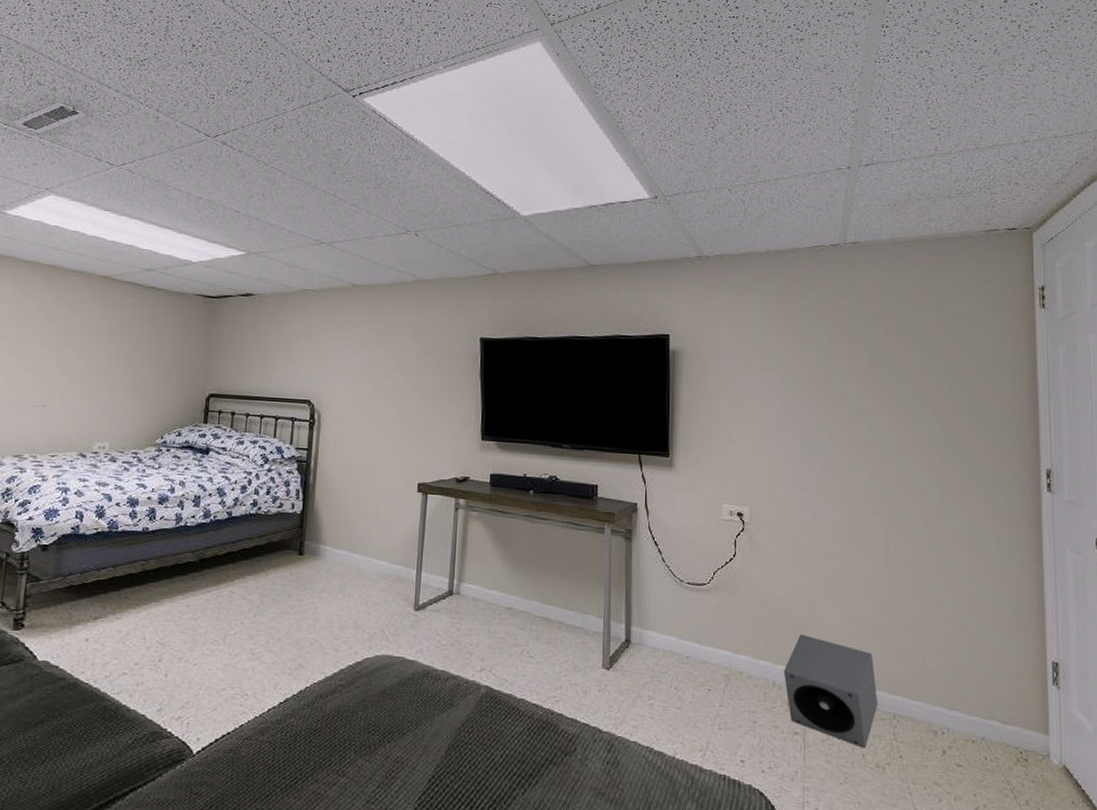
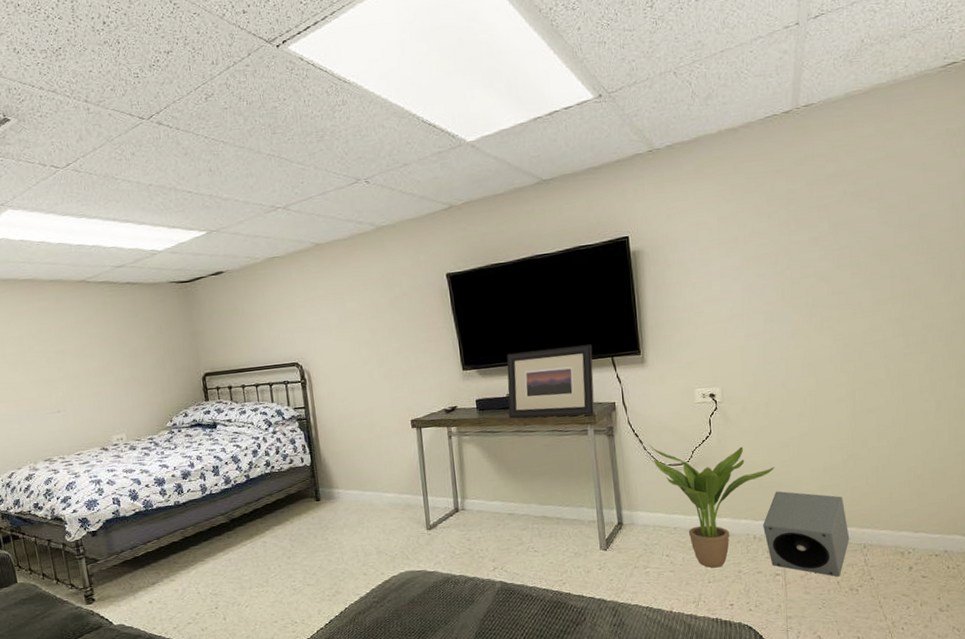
picture frame: none [523,431,620,514] -> present [506,344,595,419]
potted plant: none [668,556,800,713] -> present [649,444,774,568]

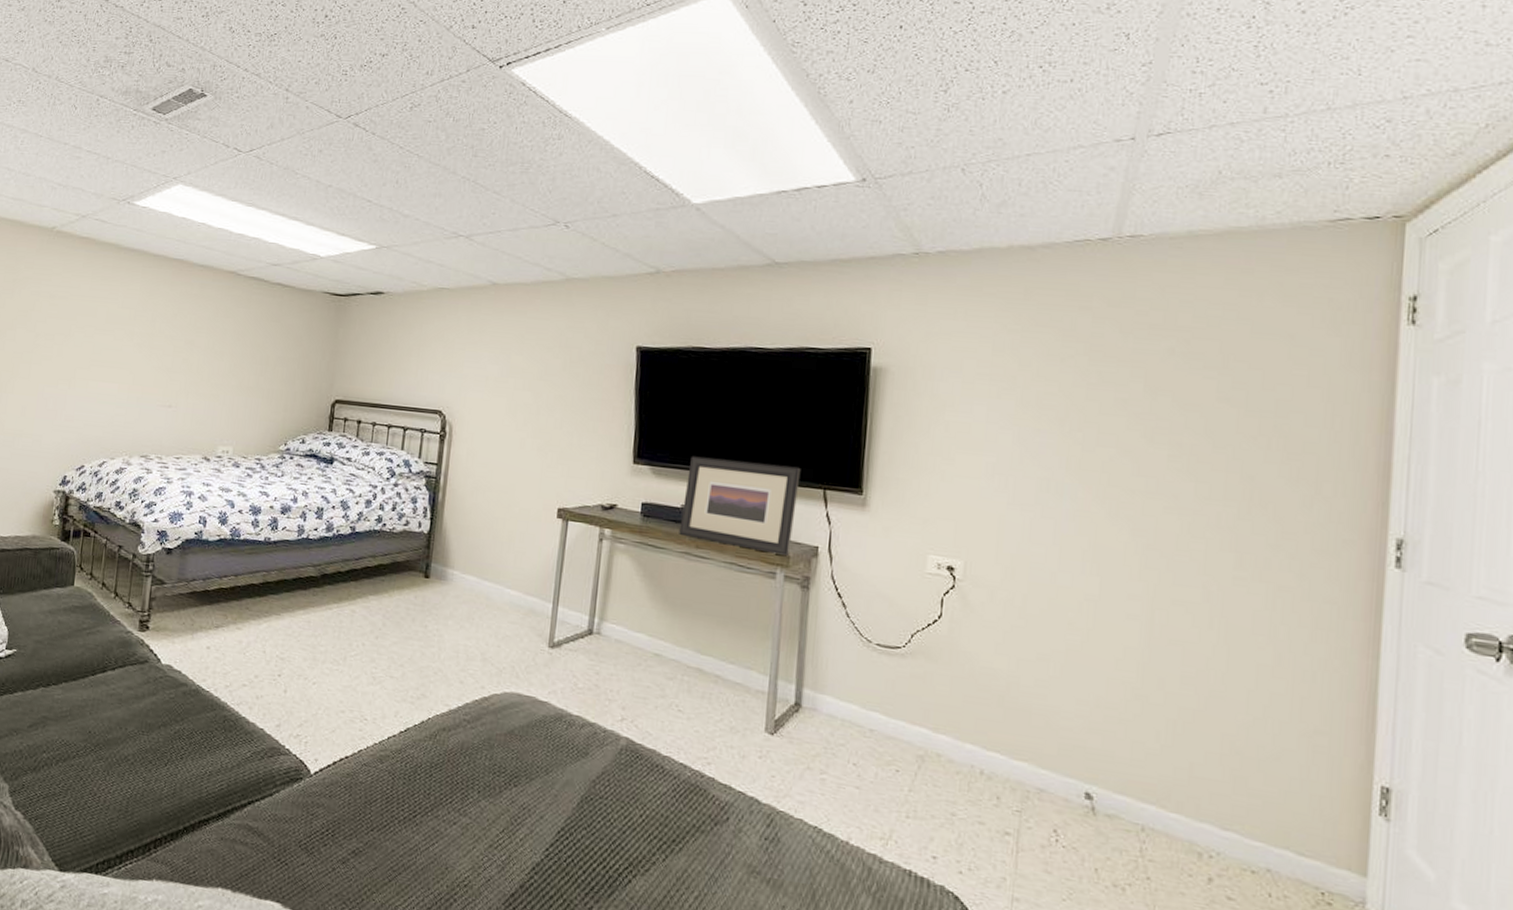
potted plant: present [649,444,774,568] -> none [854,611,1024,800]
subwoofer: present [763,491,850,577] -> none [995,717,1122,862]

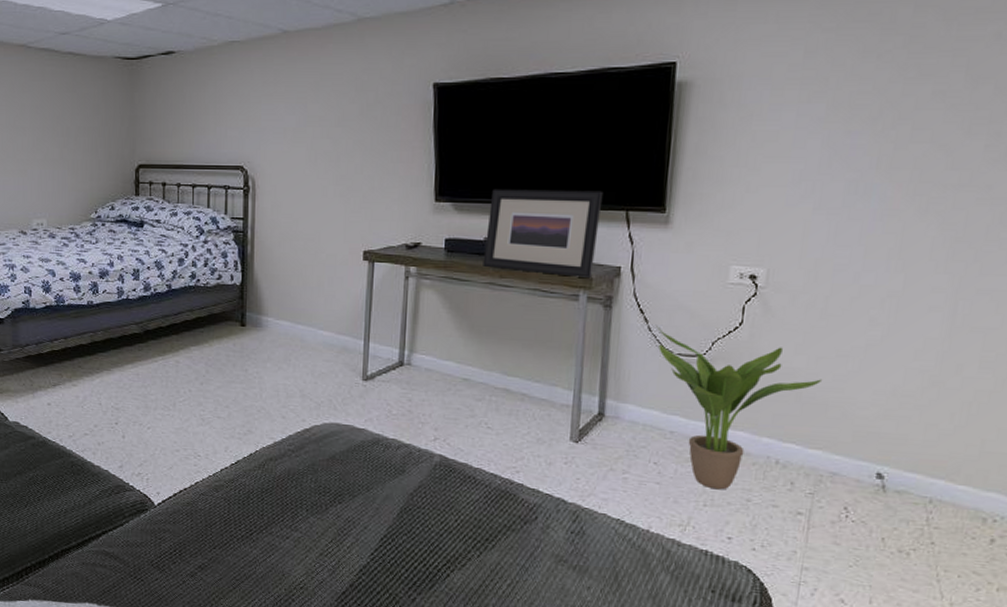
potted plant: none [854,611,1024,800] -> present [656,324,822,490]

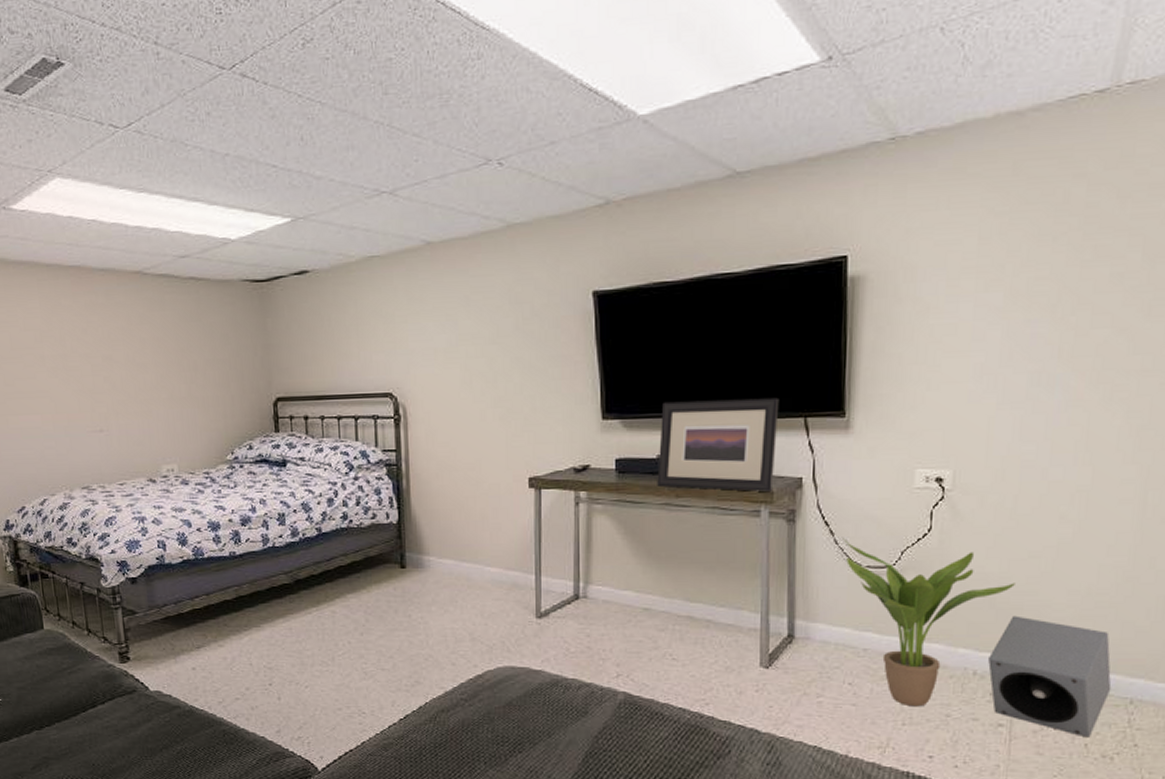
subwoofer: none [791,410,913,532] -> present [988,615,1112,738]

